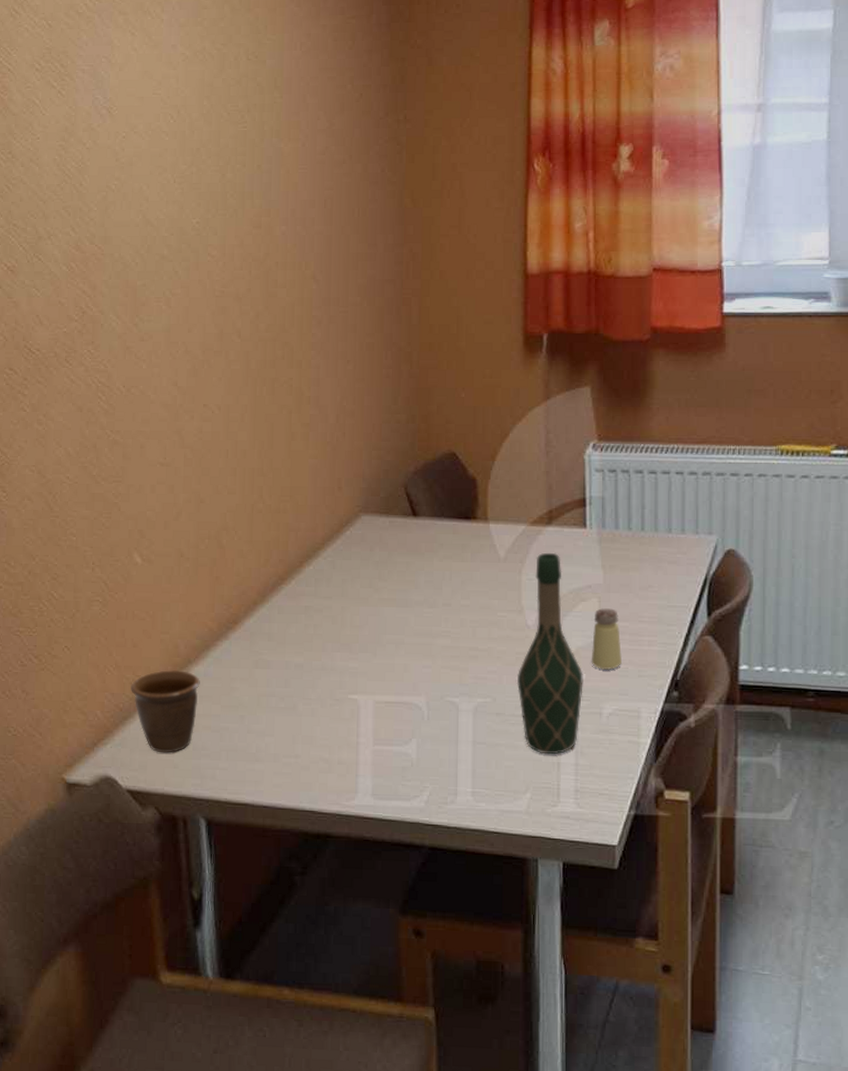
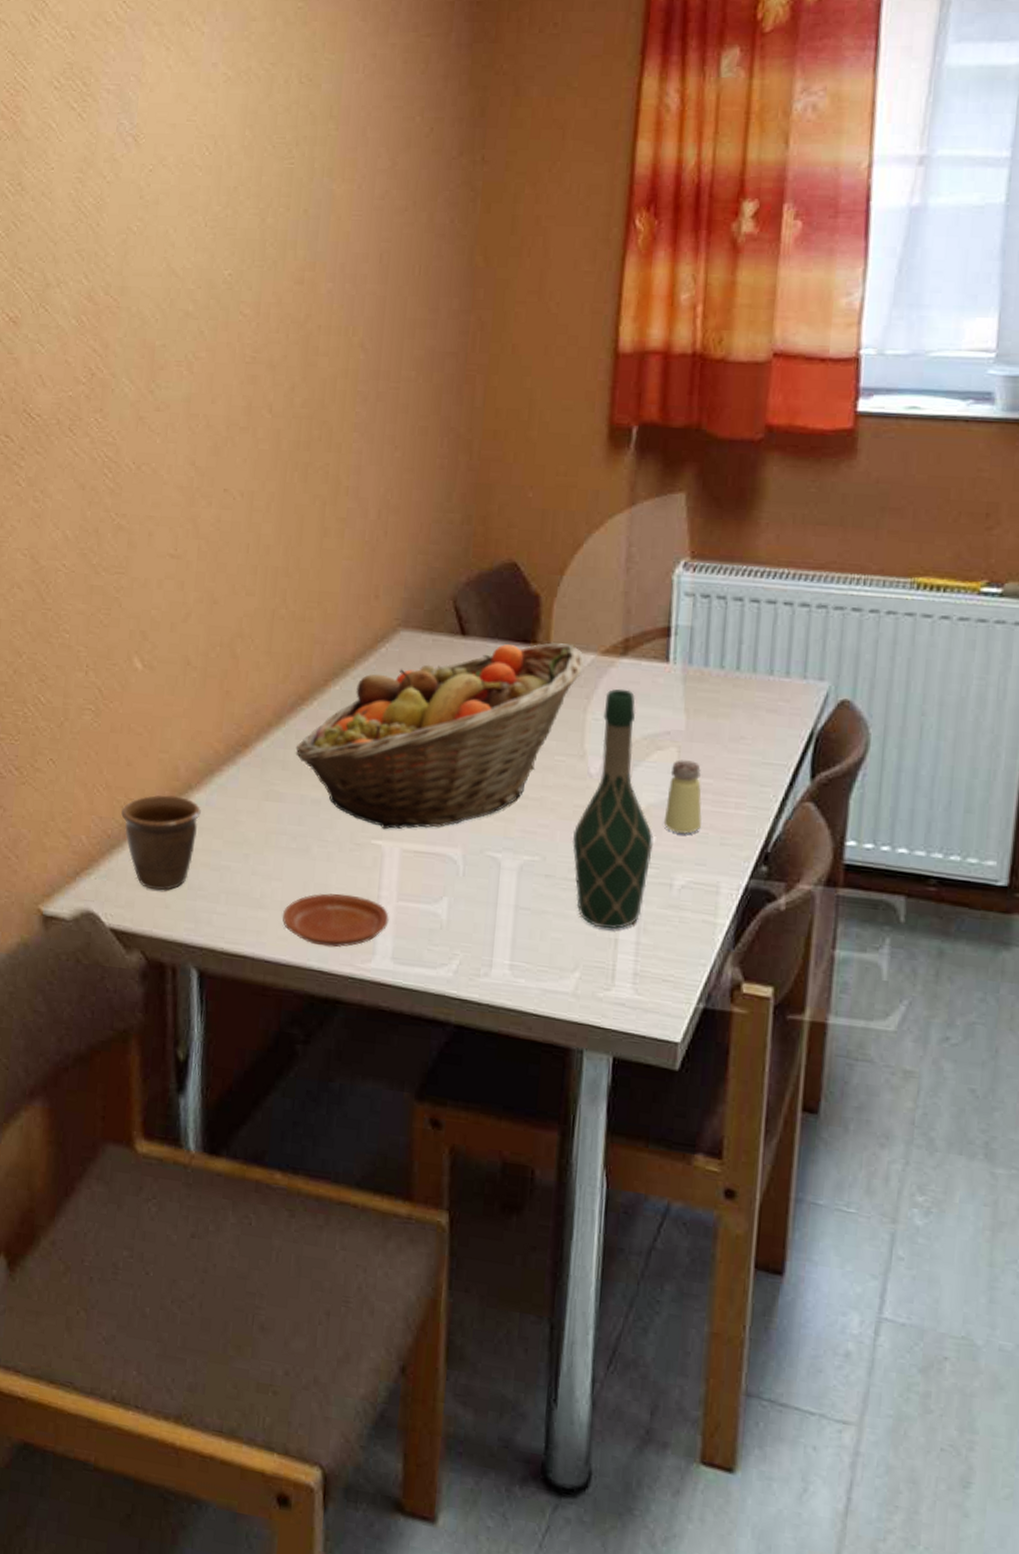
plate: none [277,743,367,790] -> present [283,893,389,948]
fruit basket: none [278,518,517,686] -> present [295,642,585,830]

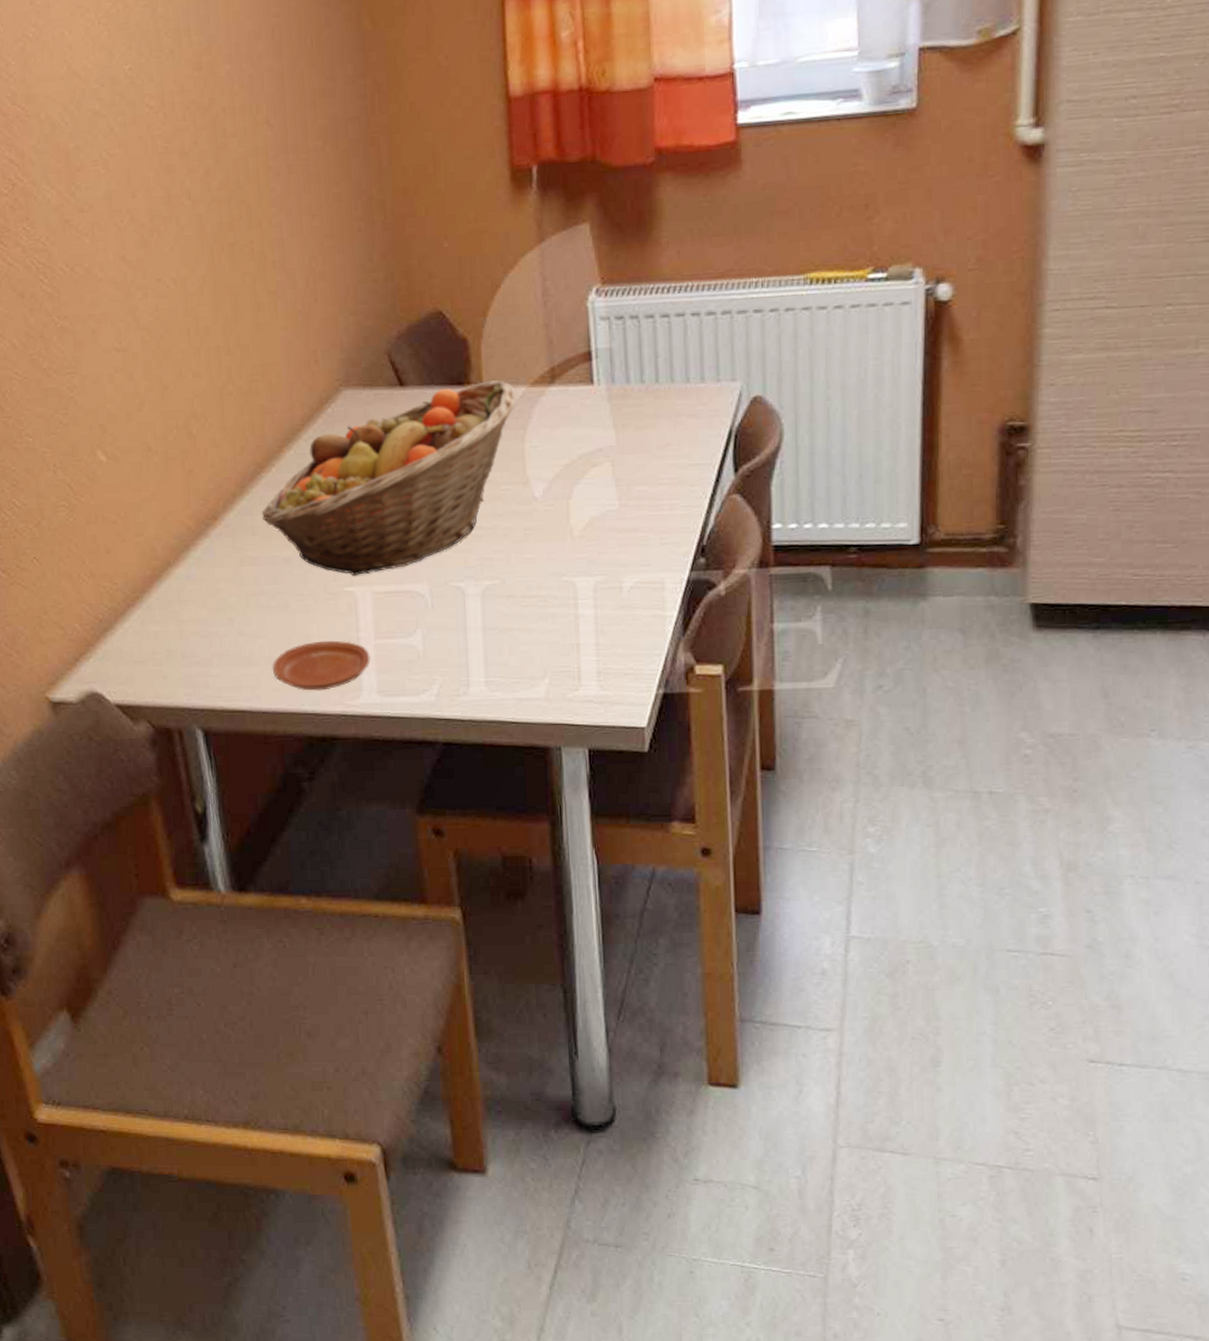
mug: present [121,795,201,891] -> none [108,573,183,664]
wine bottle: present [572,688,653,929] -> none [526,414,600,636]
saltshaker: present [663,759,702,835] -> none [607,472,641,541]

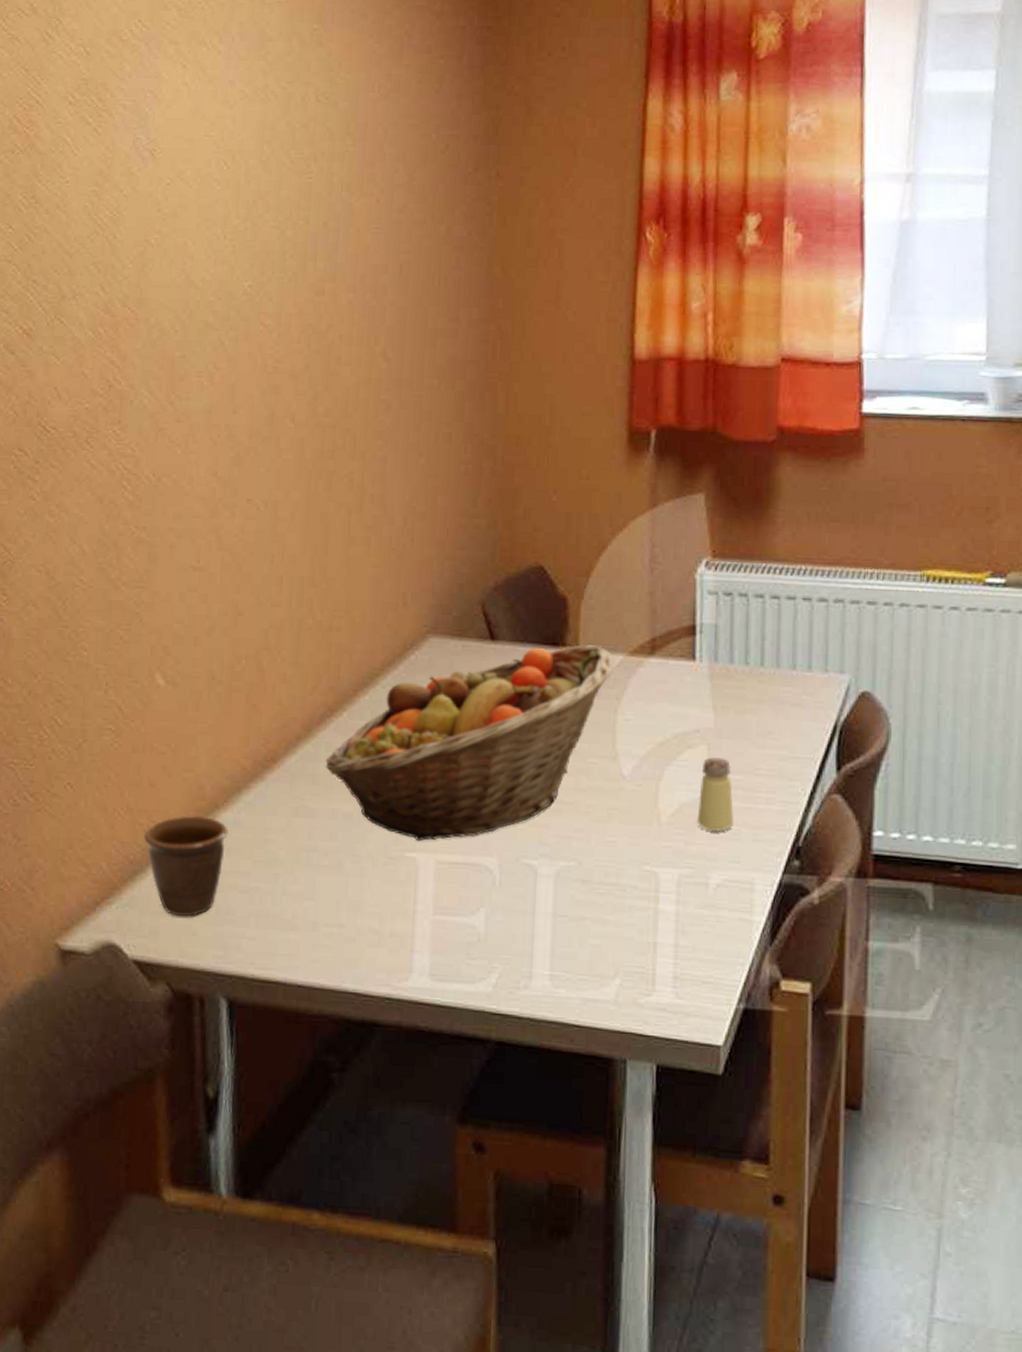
mug: none [108,573,183,664] -> present [144,815,228,918]
plate: present [273,640,370,691] -> none [315,910,425,968]
saltshaker: none [607,472,641,541] -> present [696,757,734,833]

